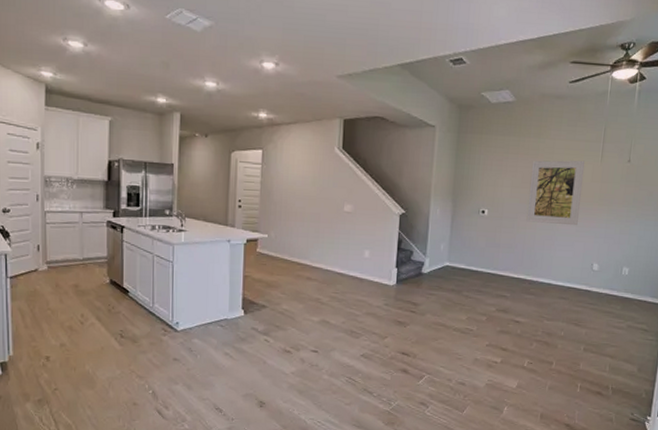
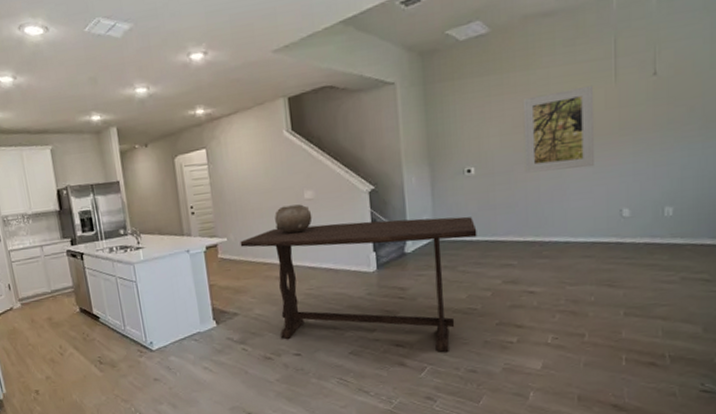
dining table: none [279,233,483,364] -> present [240,216,477,352]
ceramic pot: none [314,214,348,241] -> present [275,204,313,234]

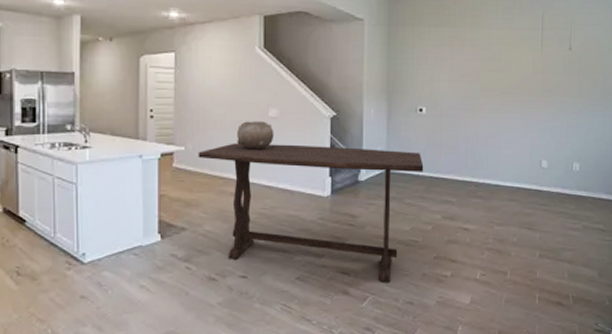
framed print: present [522,85,594,173] -> none [467,50,525,121]

